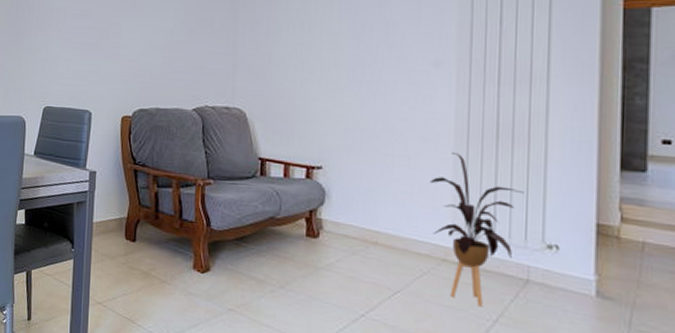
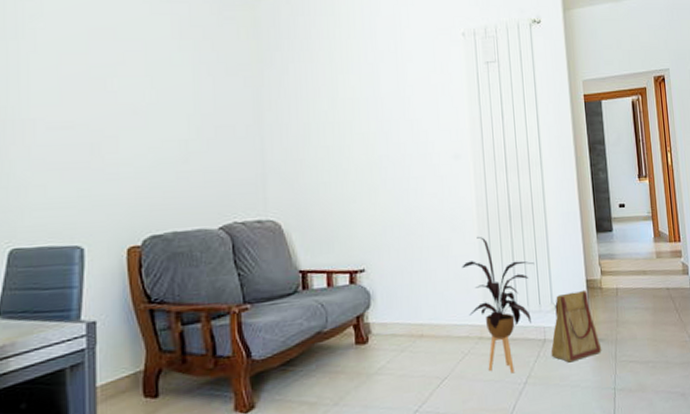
shopping bag: none [534,234,610,315] -> present [551,289,602,363]

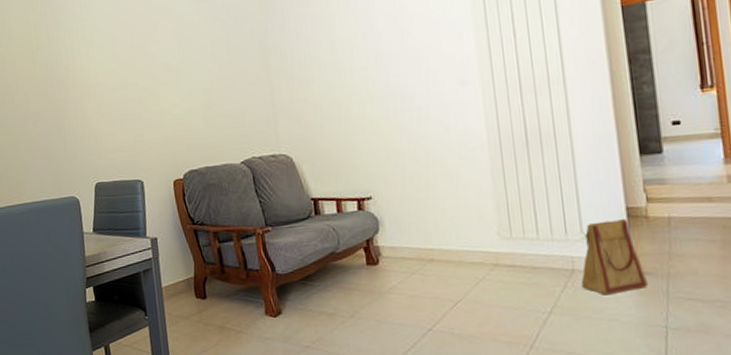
house plant: present [462,236,535,374] -> none [472,162,559,302]

